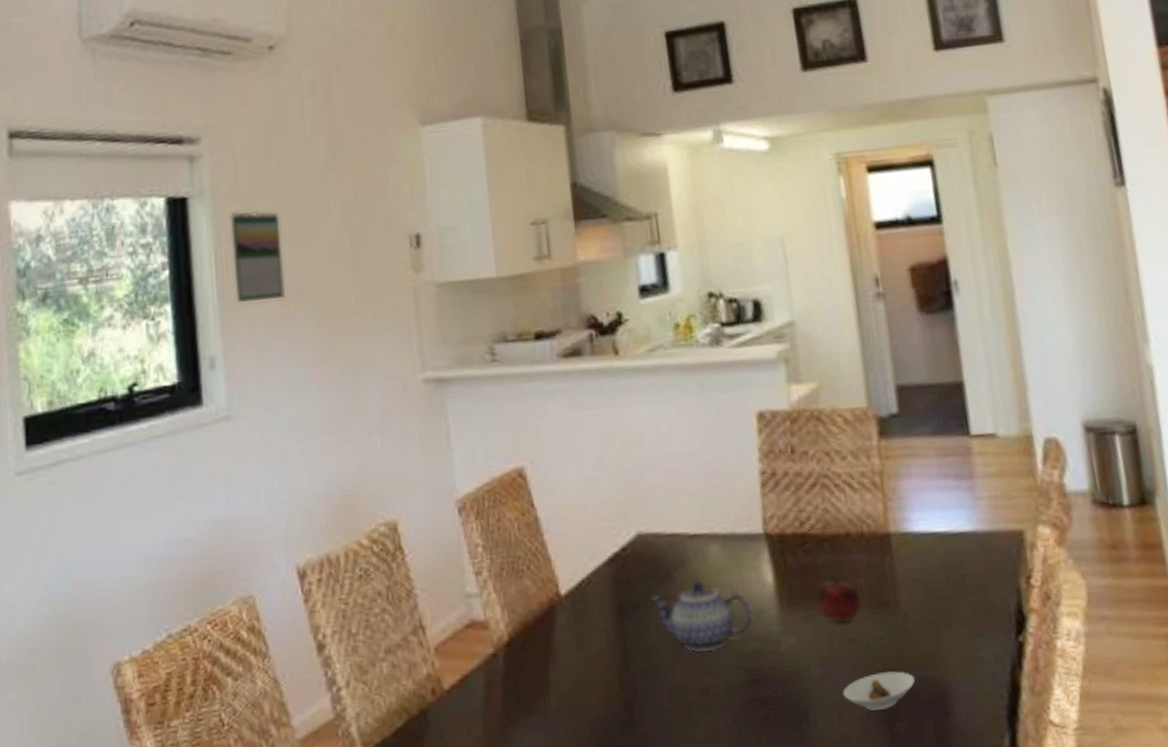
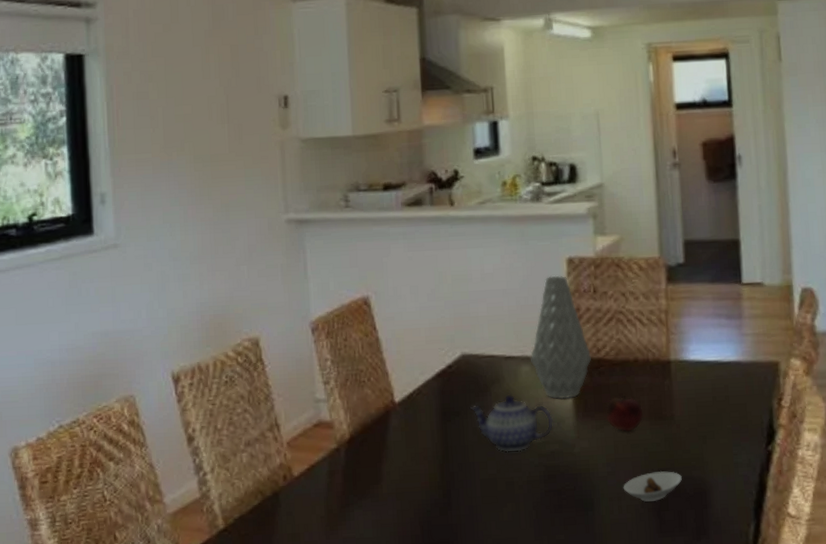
calendar: present [230,211,286,302] -> none [121,69,169,148]
vase: none [720,433,794,586] -> present [530,275,592,400]

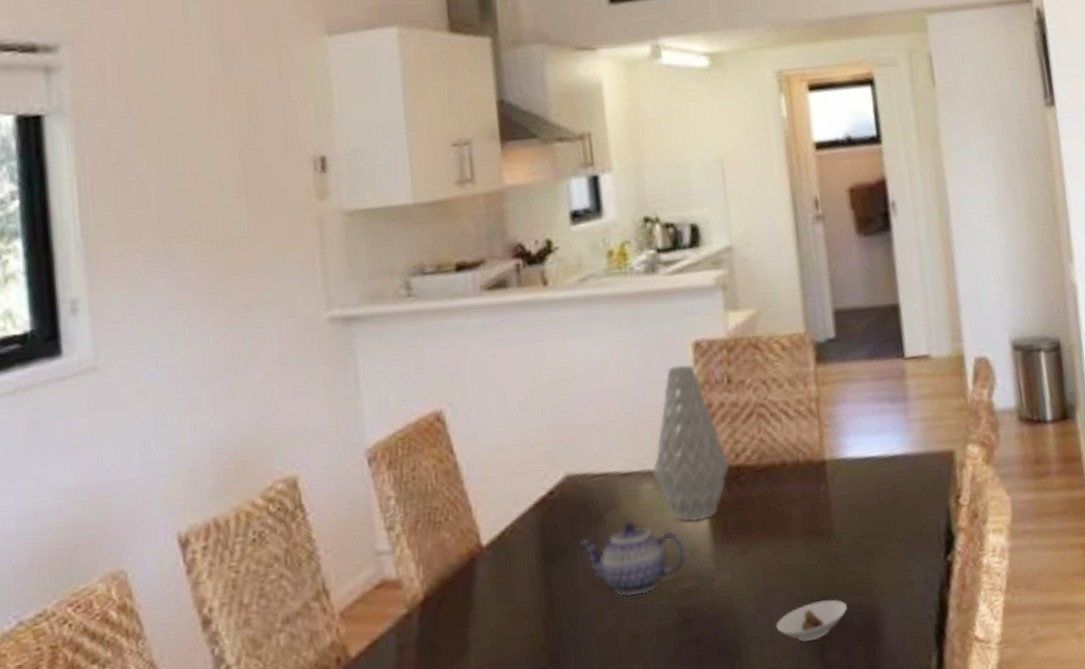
fruit: present [605,395,644,432] -> none [749,509,797,556]

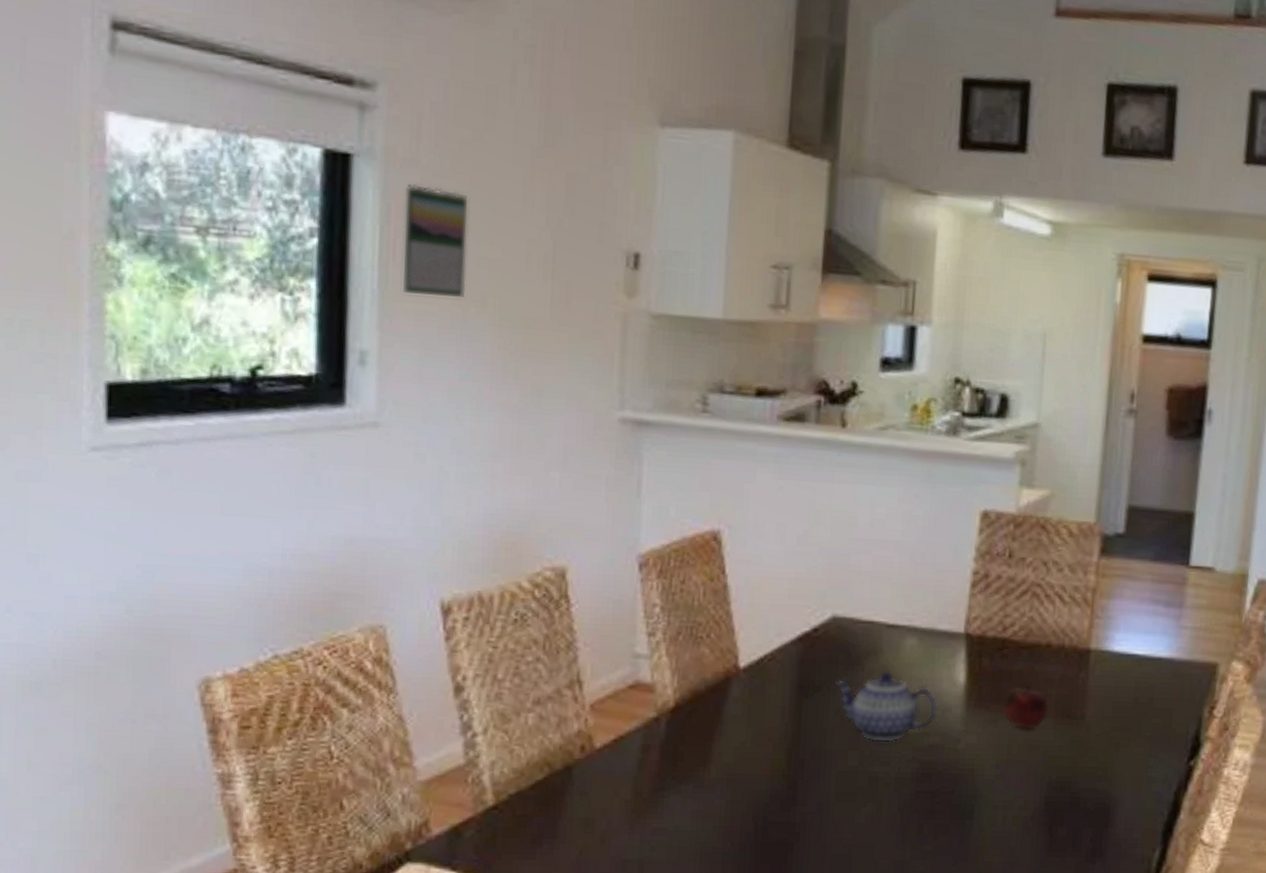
calendar: none [96,131,165,236] -> present [400,184,470,297]
vase: present [653,364,730,522] -> none [919,530,996,684]
fruit: none [749,509,797,556] -> present [1002,685,1049,730]
saucer: present [776,599,847,642] -> none [1011,780,1084,814]

